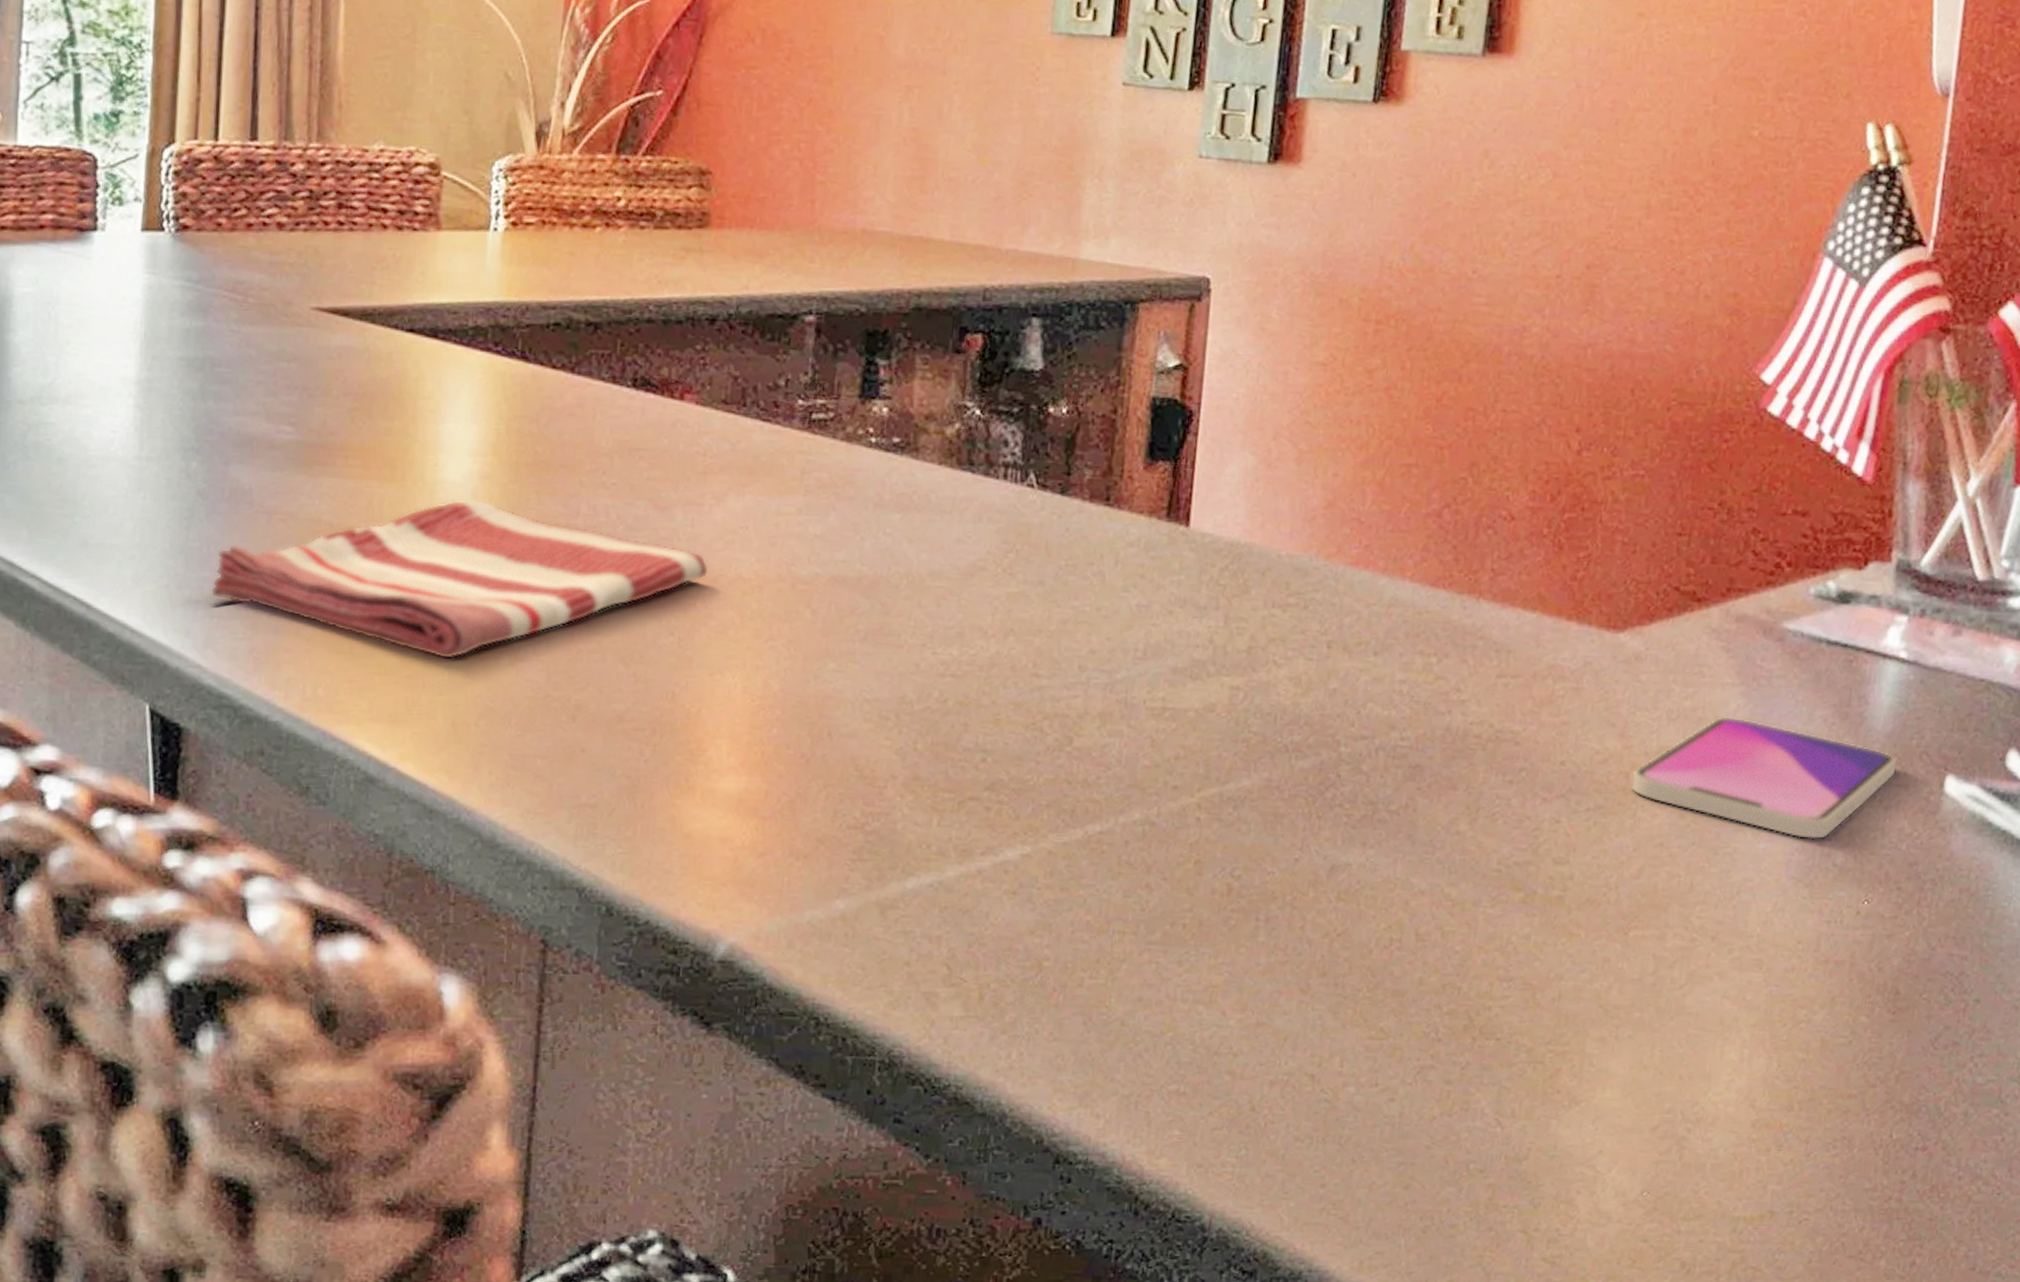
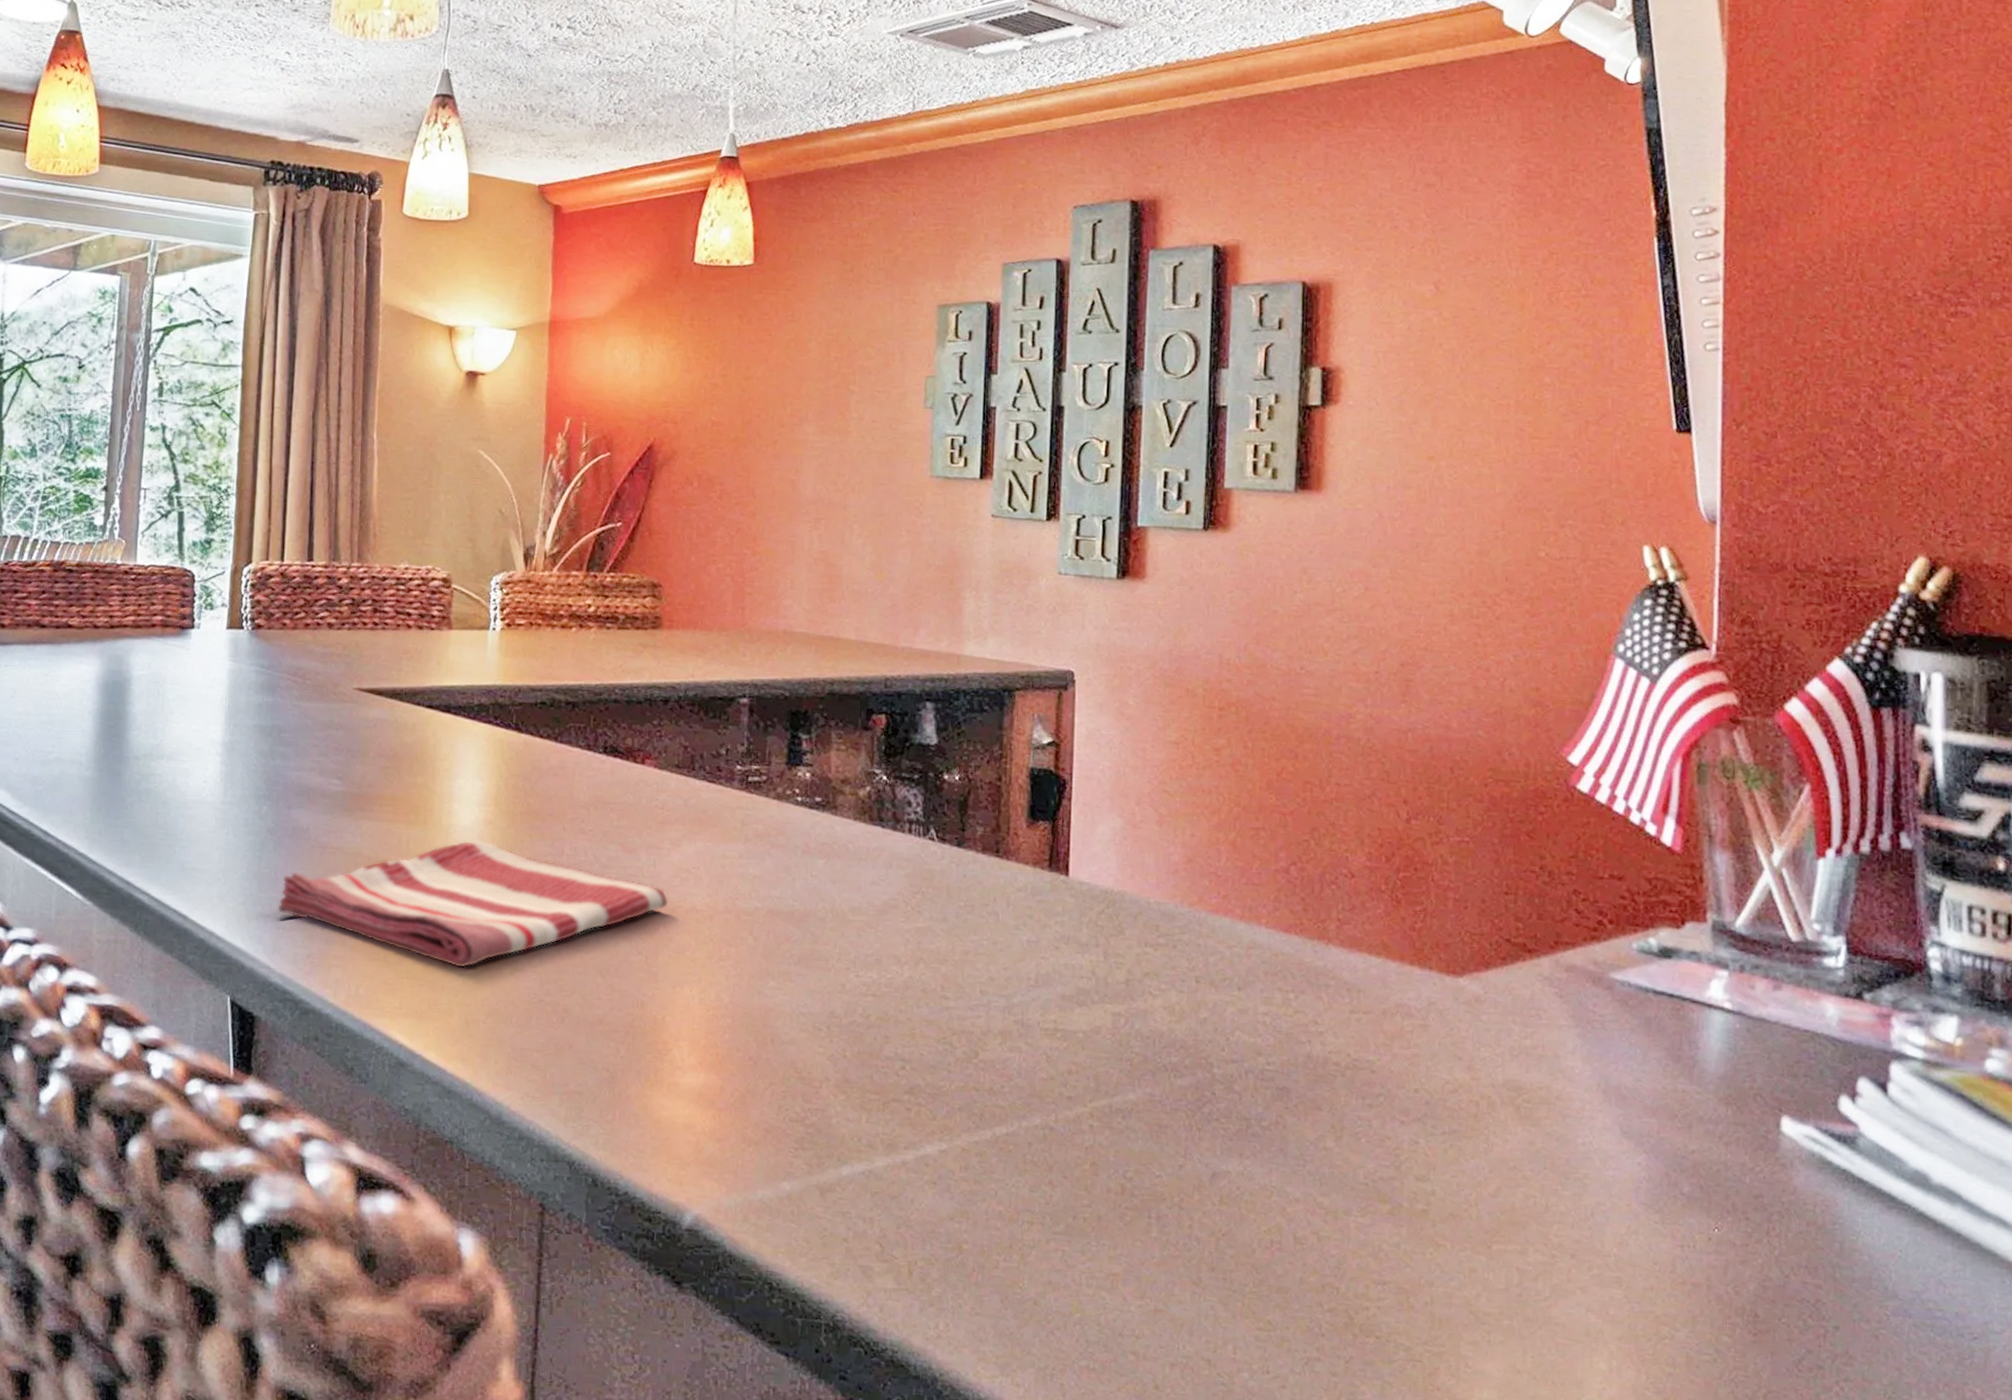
smartphone: present [1631,716,1897,840] -> none [1482,1055,1732,1170]

